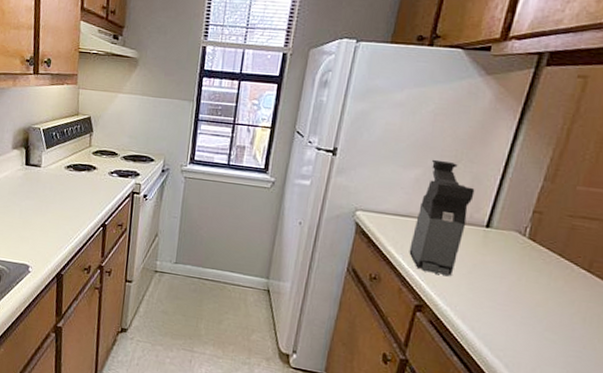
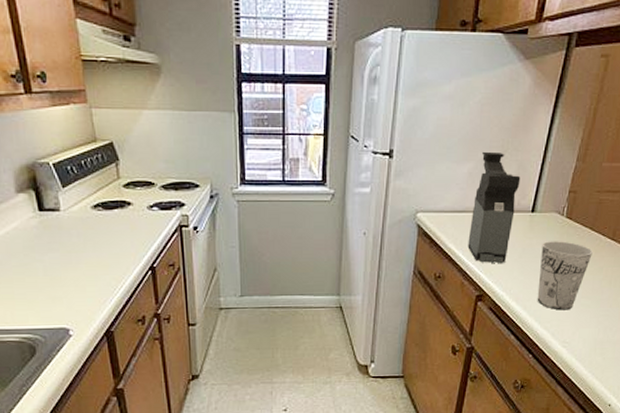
cup: none [488,260,562,342] -> present [537,241,593,311]

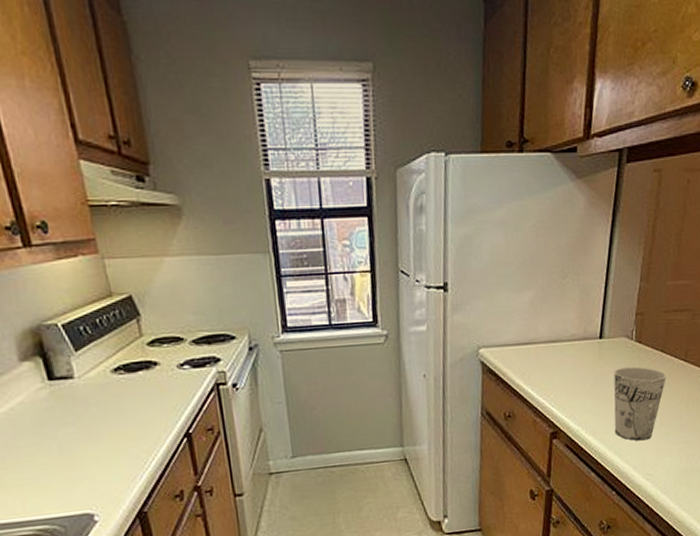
coffee maker: present [468,151,521,263] -> none [536,277,585,397]

